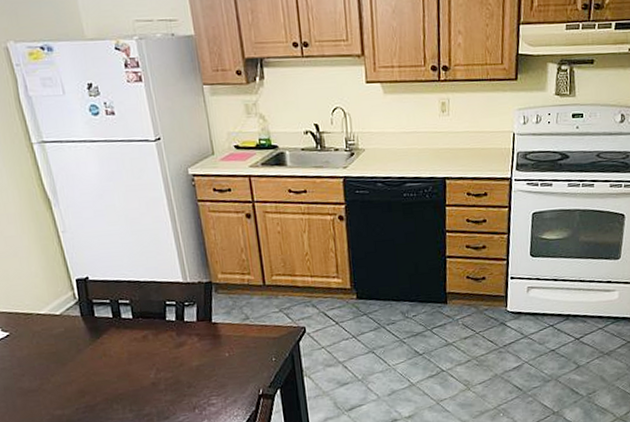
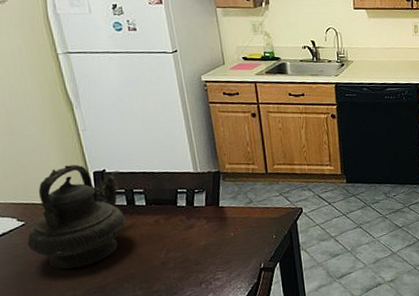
teapot: none [13,270,113,386] -> present [27,164,127,270]

